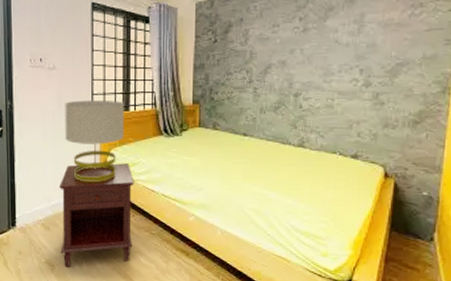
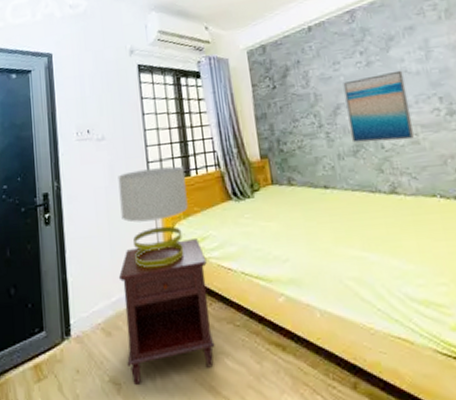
wall art: none [276,40,334,103] -> present [343,70,414,143]

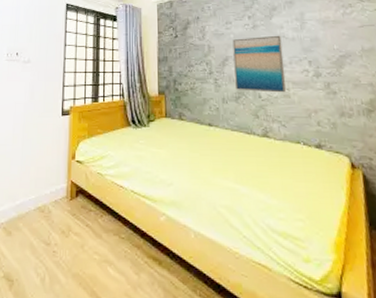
table lamp: present [118,166,188,268] -> none [35,92,93,179]
nightstand: present [118,239,215,385] -> none [21,156,103,283]

